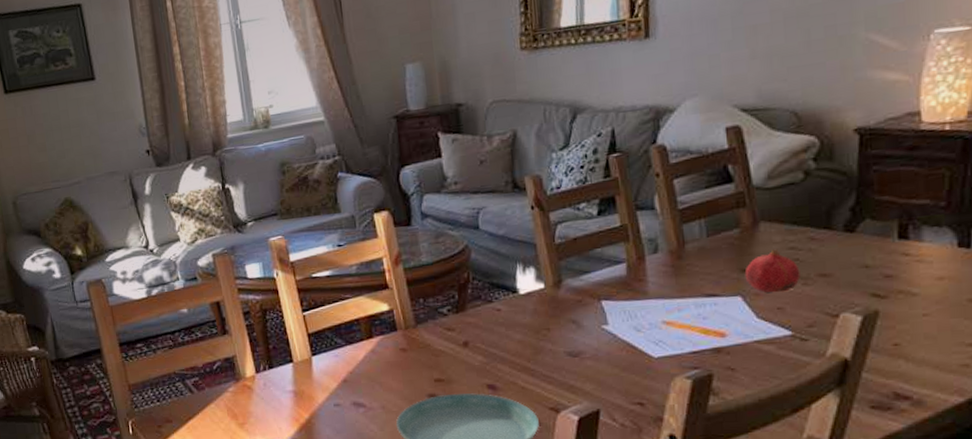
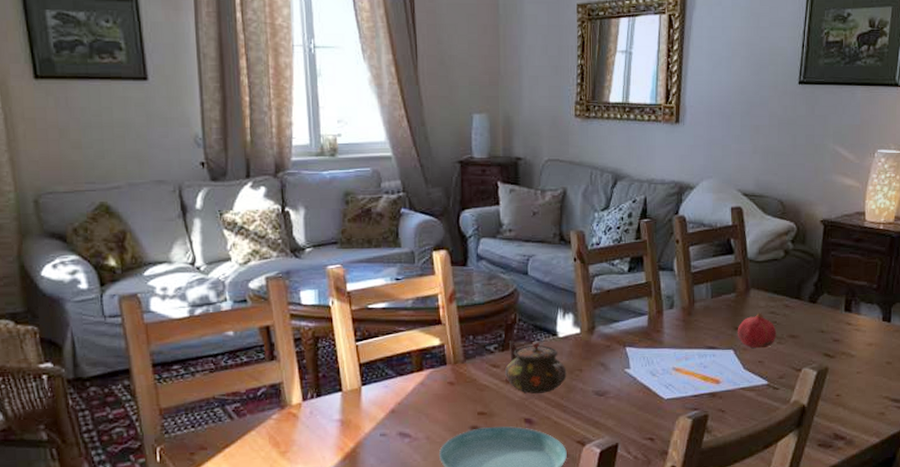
teapot: none [460,300,532,357] -> present [504,340,567,394]

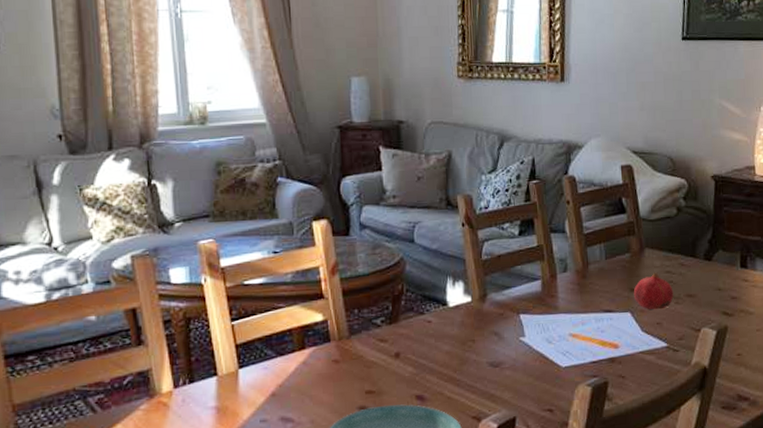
teapot: present [504,340,567,394] -> none [393,312,459,368]

